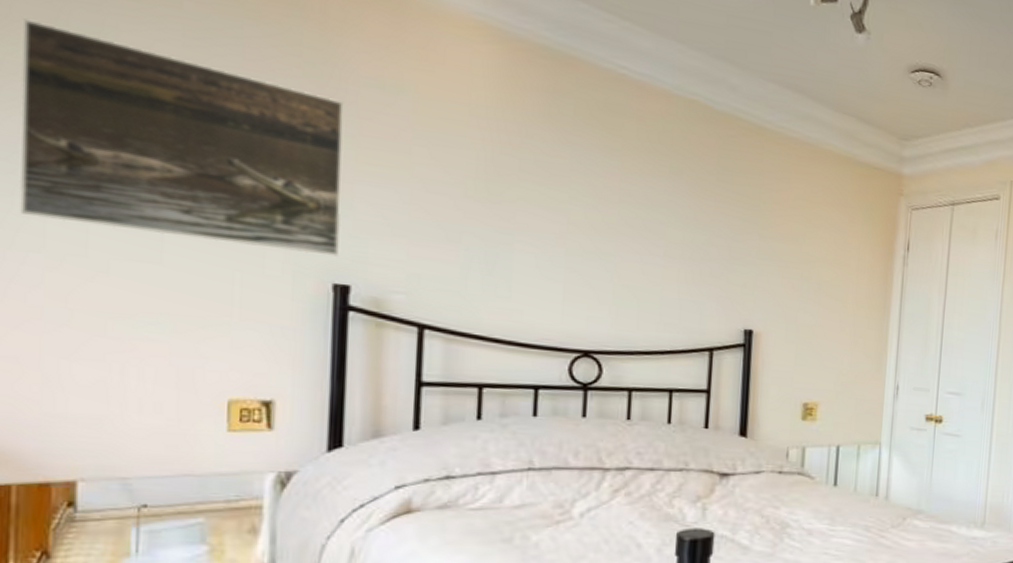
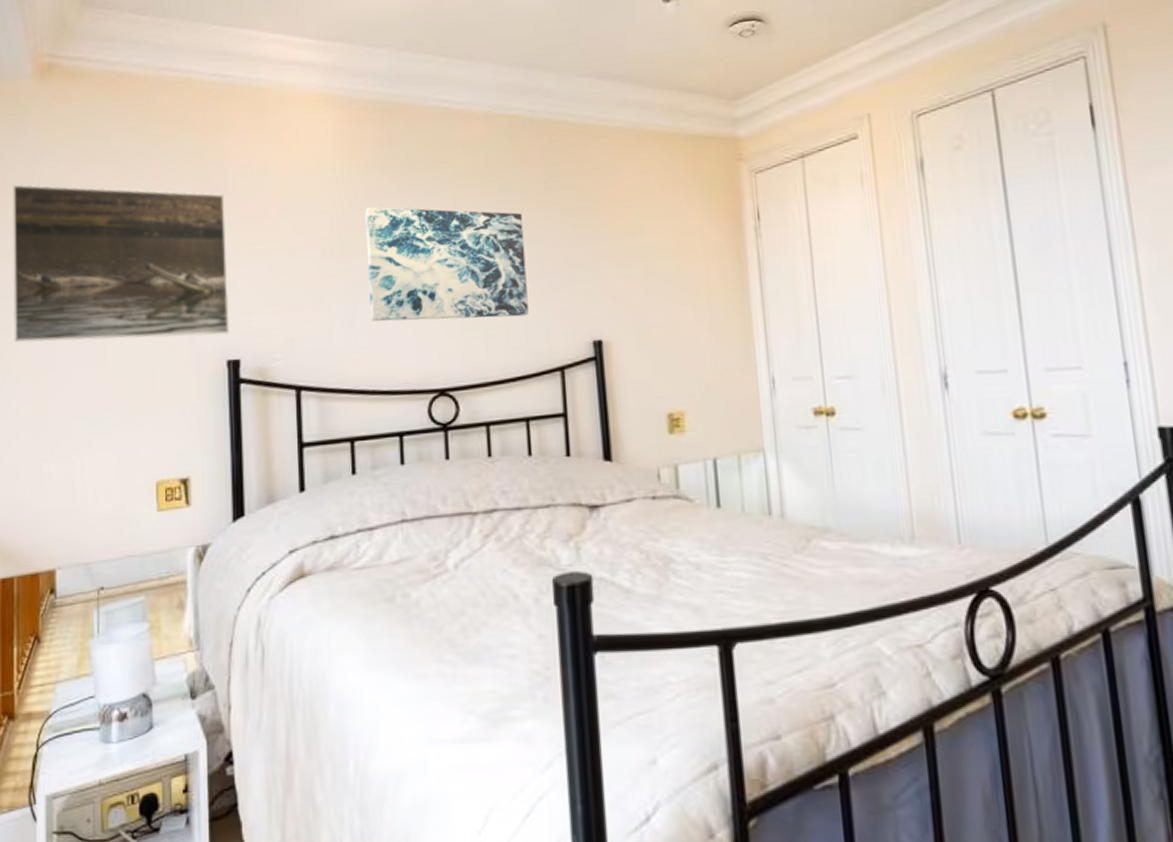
wall art: none [514,156,691,296] -> present [365,207,529,322]

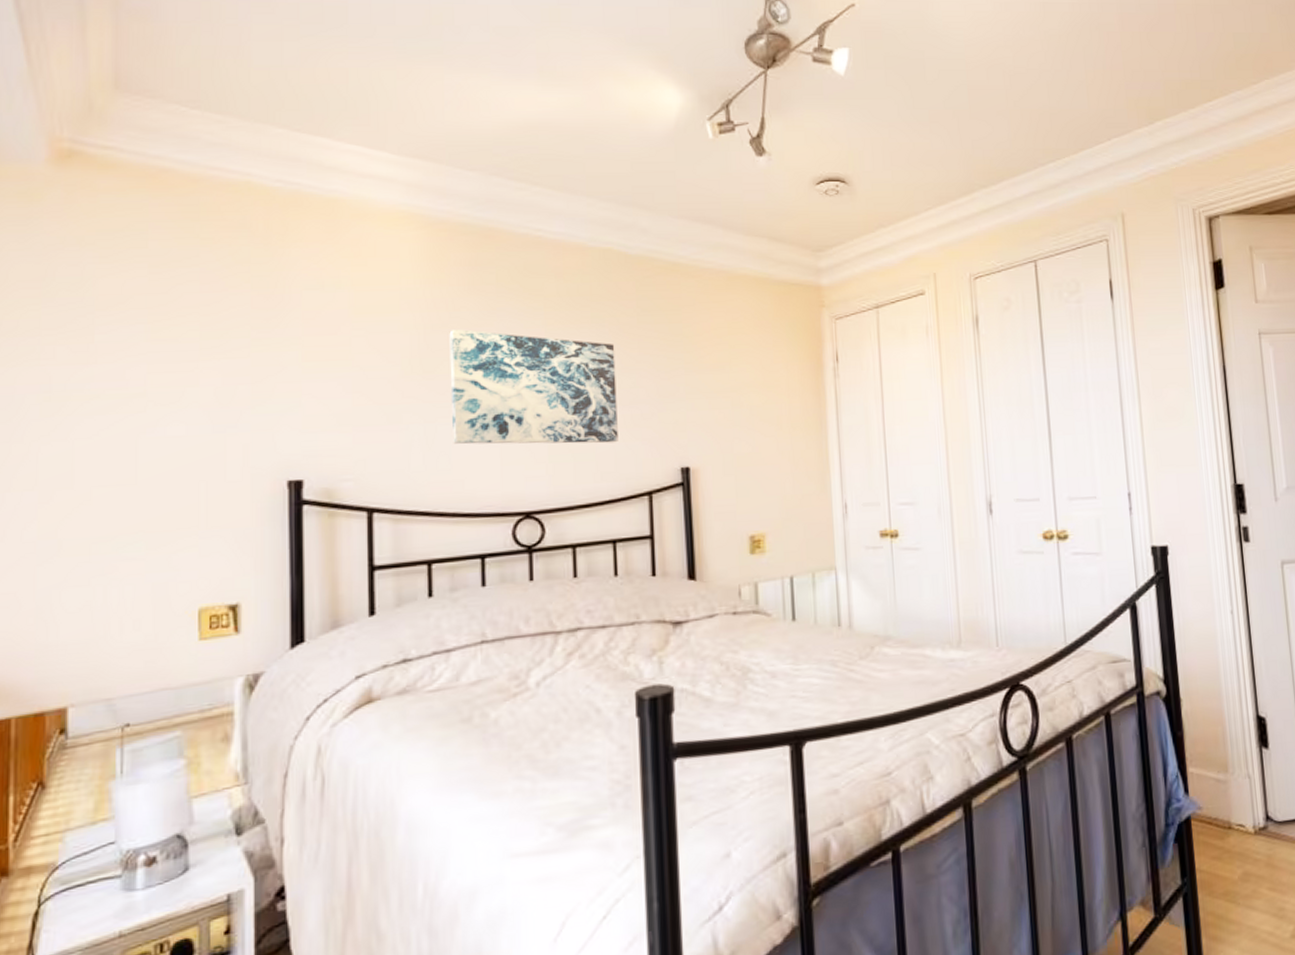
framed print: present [12,184,230,343] -> none [15,281,292,458]

